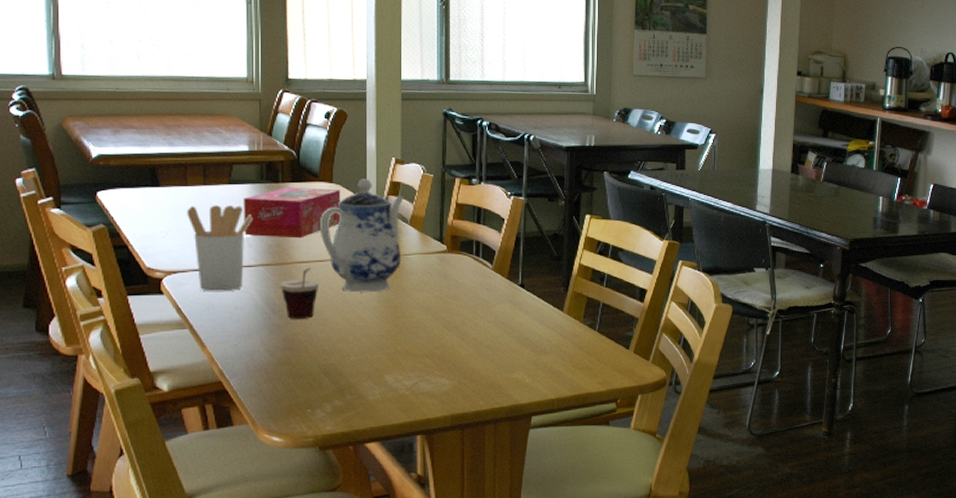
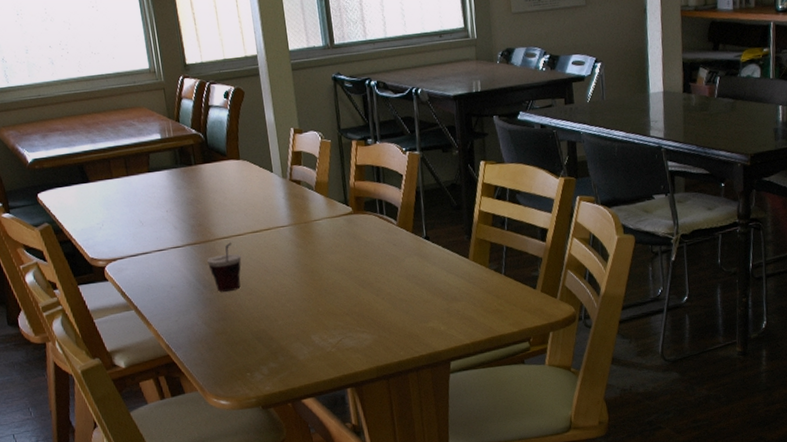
utensil holder: present [187,205,254,292] -> none [116,191,175,275]
tissue box: present [243,186,341,239] -> none [163,165,252,219]
teapot: present [319,179,404,293] -> none [233,151,312,262]

